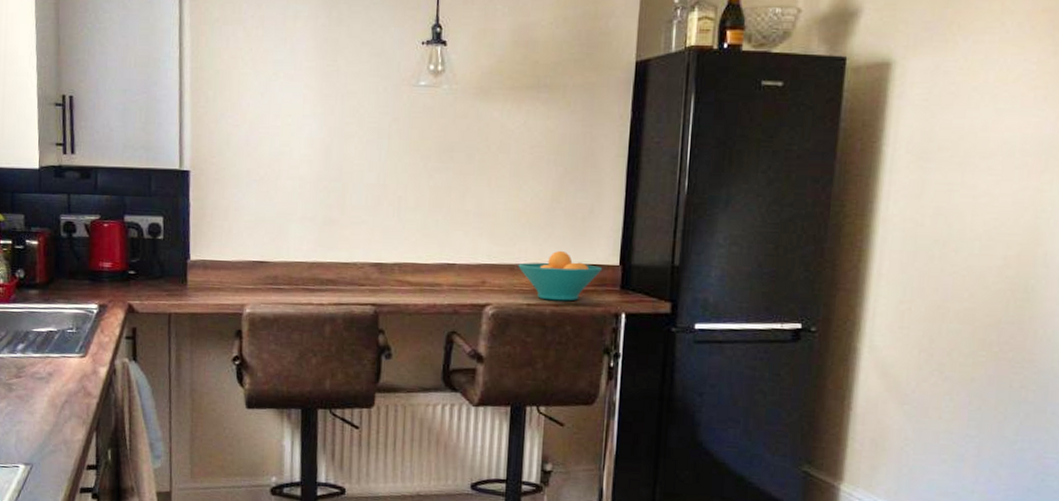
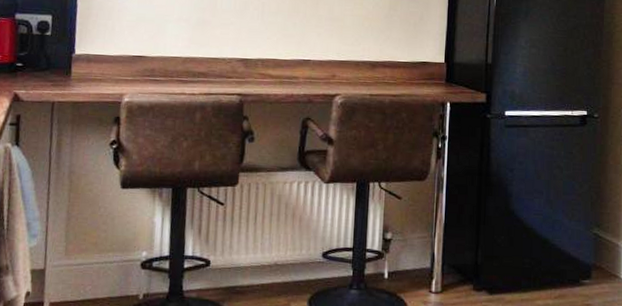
fruit bowl: present [518,251,603,302] -> none [362,50,431,92]

